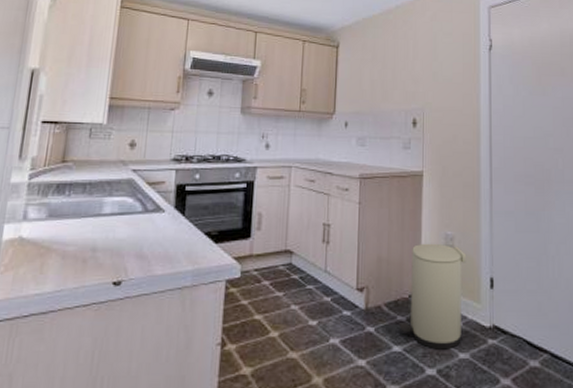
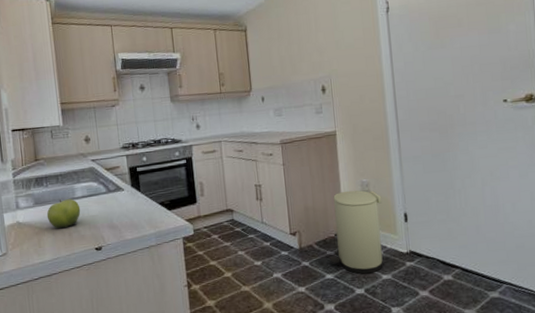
fruit: none [59,213,106,252] -> present [46,199,81,229]

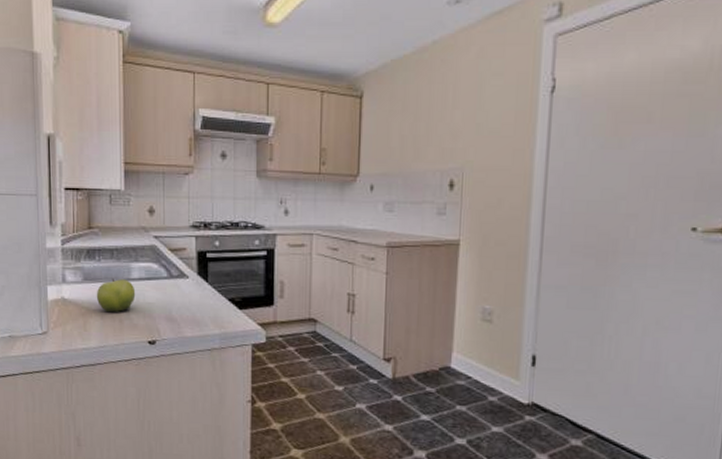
pedal bin: present [330,190,383,274] -> none [428,316,506,422]

